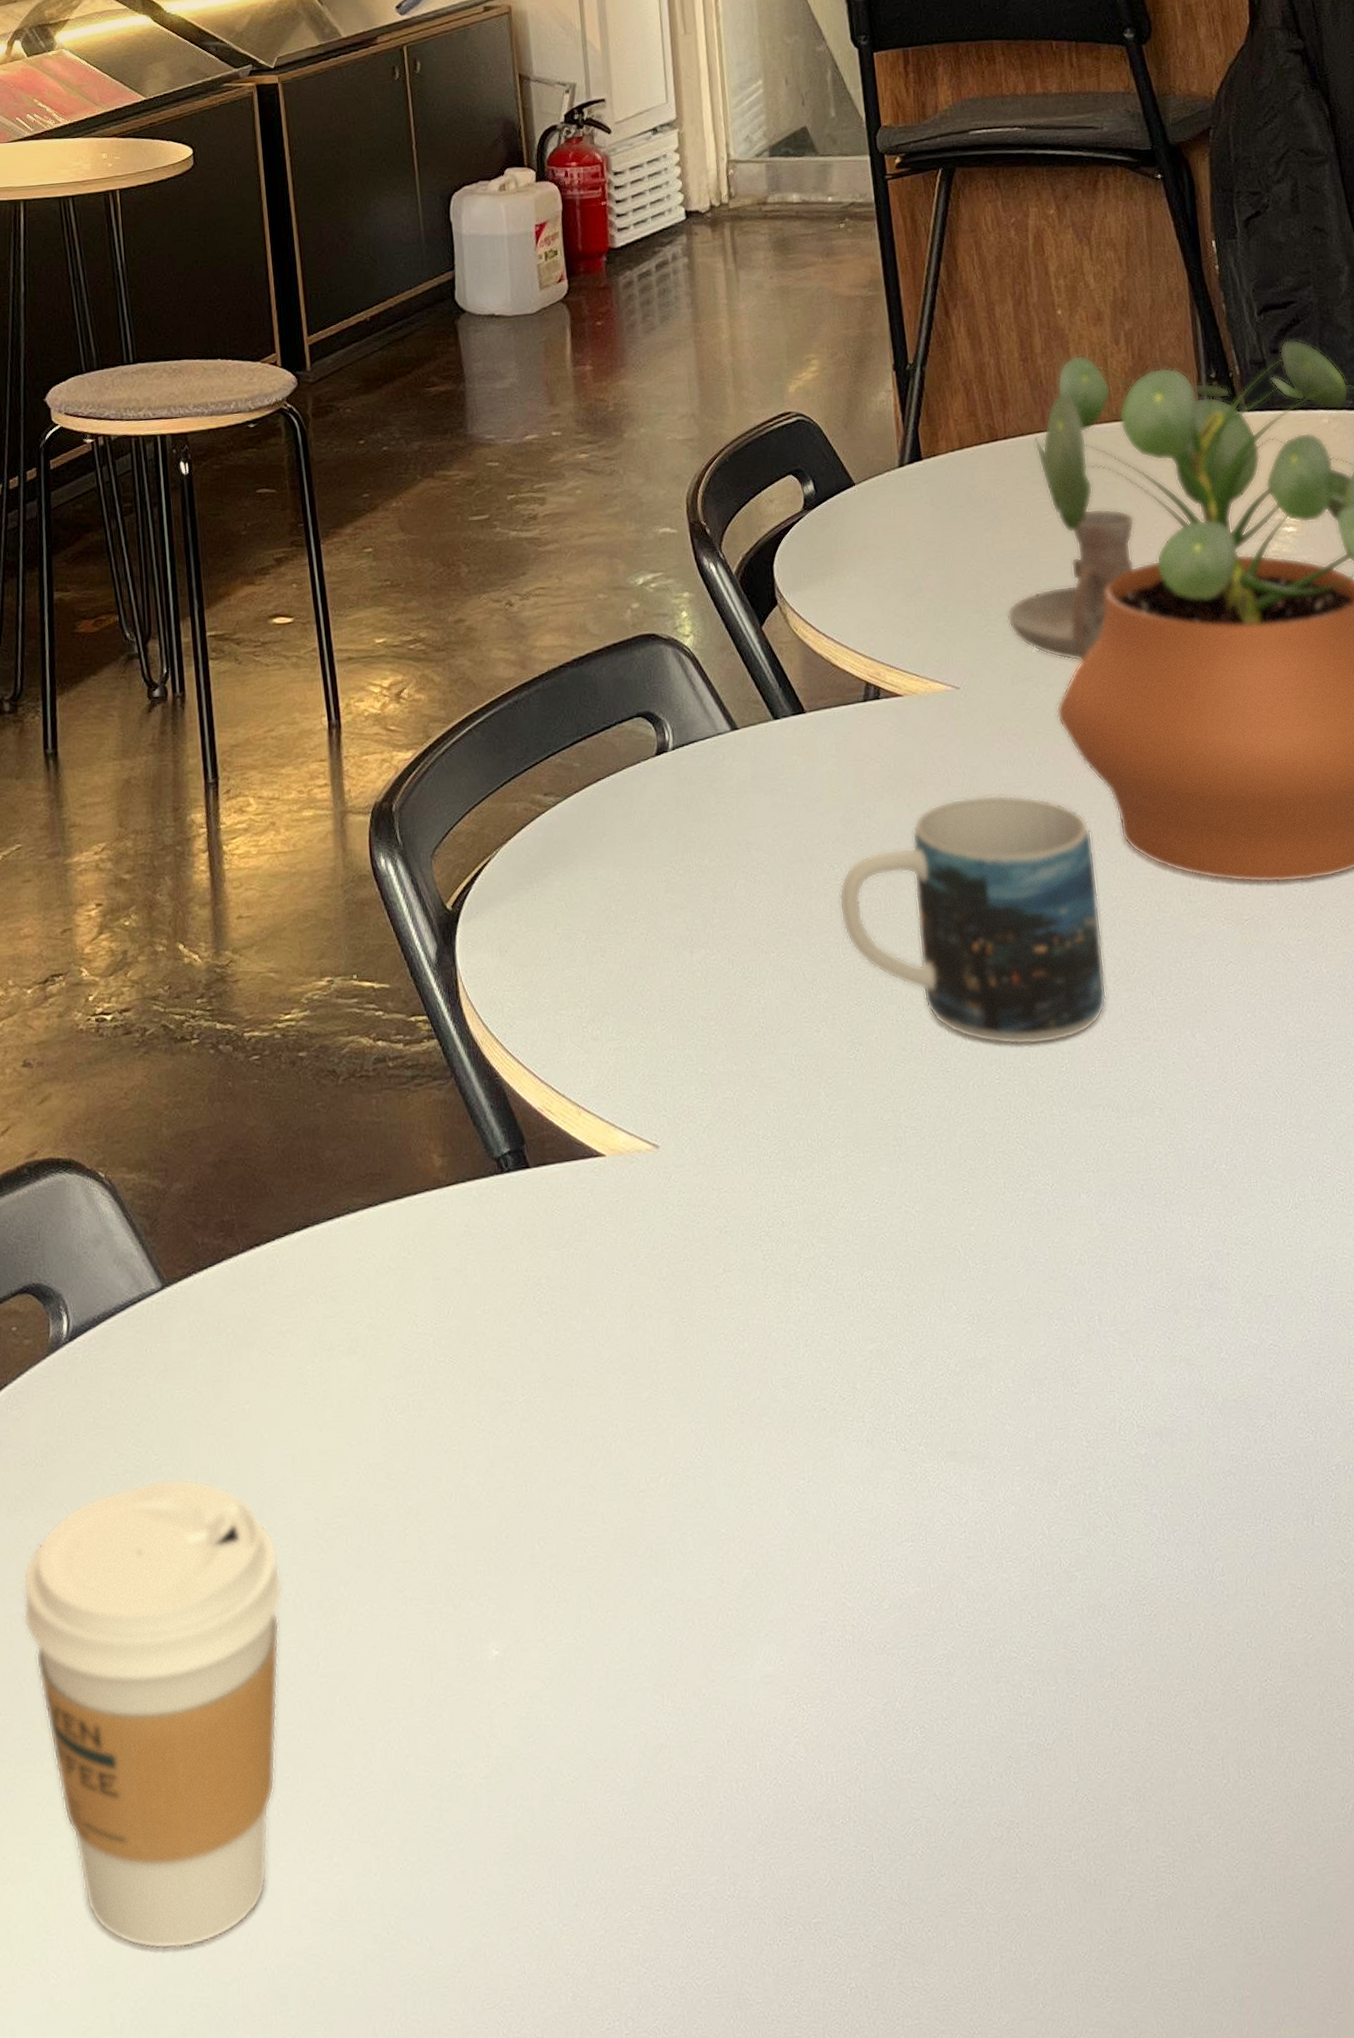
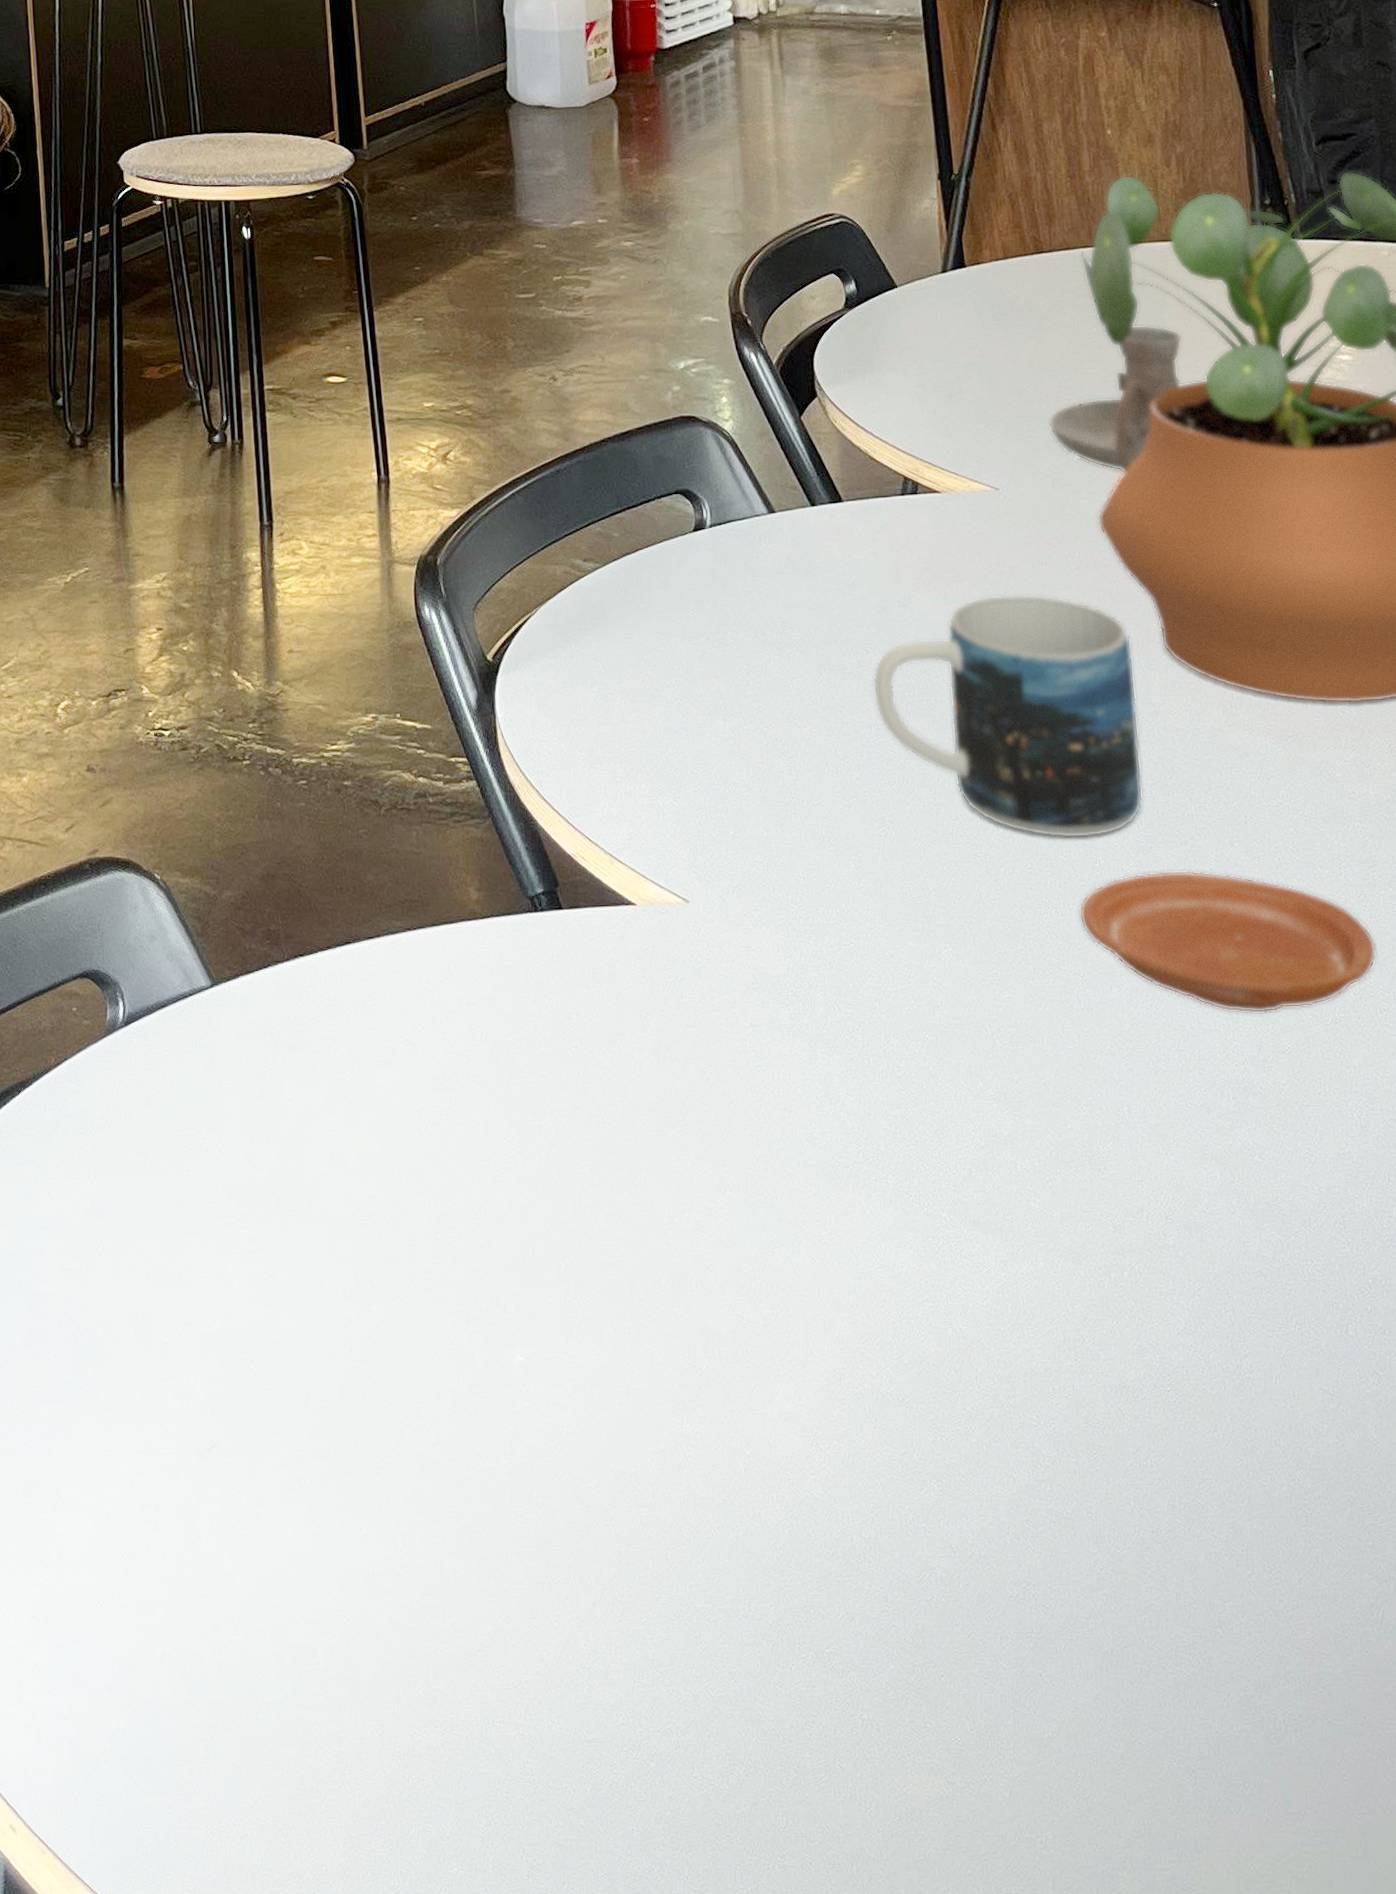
coffee cup: present [23,1478,283,1950] -> none [78,1162,319,1593]
plate: none [1046,1065,1333,1208] -> present [1078,870,1377,1014]

